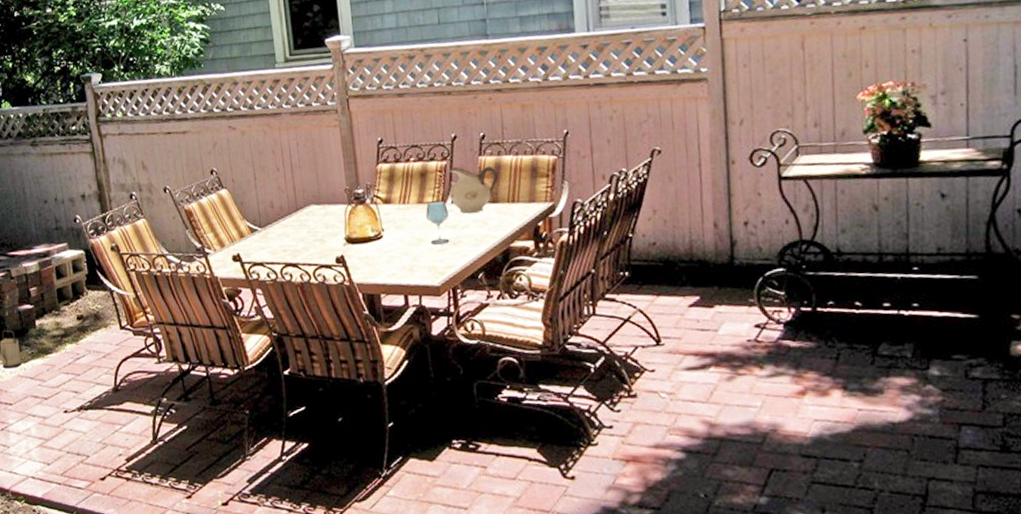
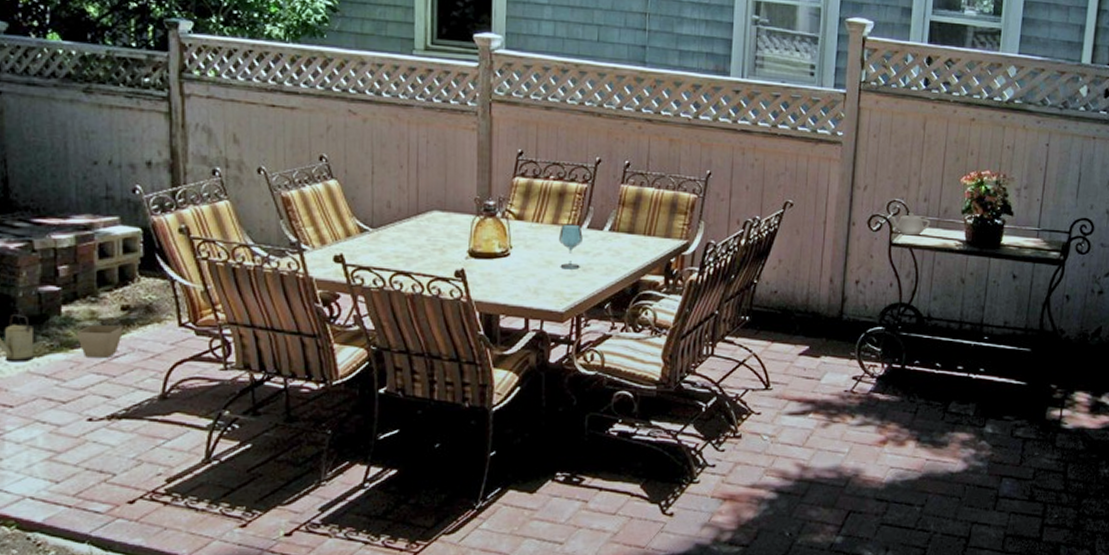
flower pot: none [49,332,81,360] -> present [77,325,123,357]
pitcher: present [448,165,499,214] -> none [586,191,638,241]
teapot: none [774,141,826,167] -> present [889,213,930,236]

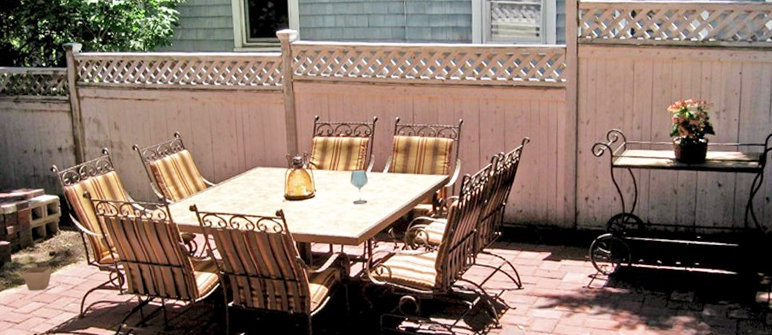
teapot: present [889,213,930,236] -> none [609,139,644,158]

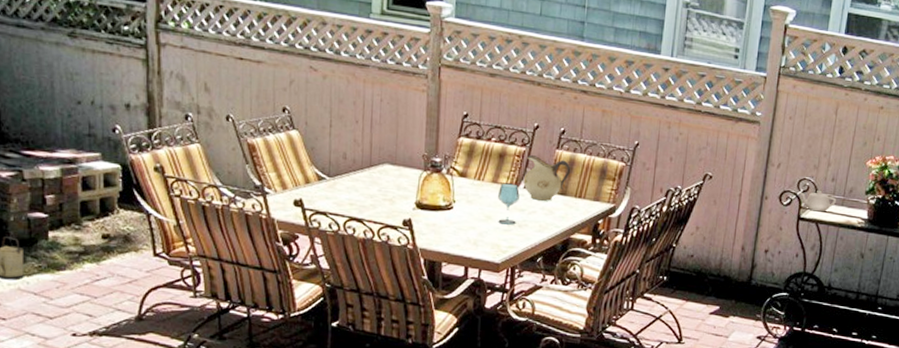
flower pot: present [23,266,52,290] -> none [63,250,104,280]
pitcher: none [369,142,408,180] -> present [523,154,571,201]
teapot: none [609,139,644,158] -> present [799,191,836,212]

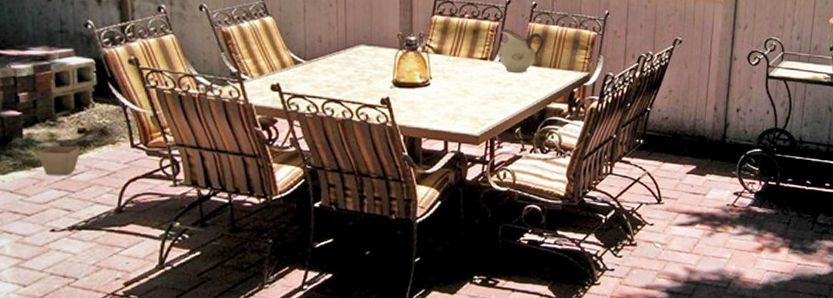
flower pot: none [63,250,104,280] -> present [38,146,80,175]
wine glass: present [497,183,520,225] -> none [473,57,495,98]
teapot: present [799,191,836,212] -> none [766,49,802,70]

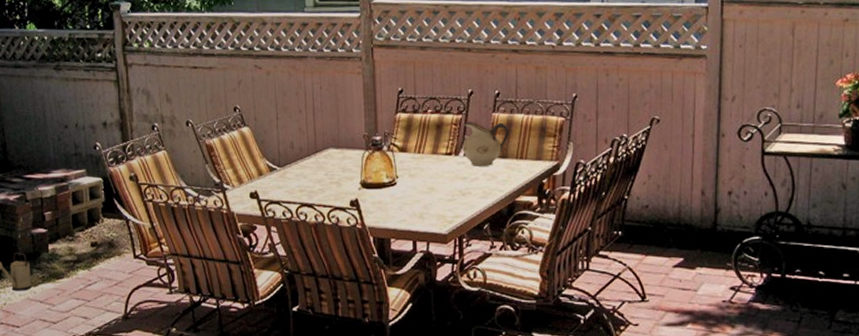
flower pot: present [38,146,80,175] -> none [61,259,93,286]

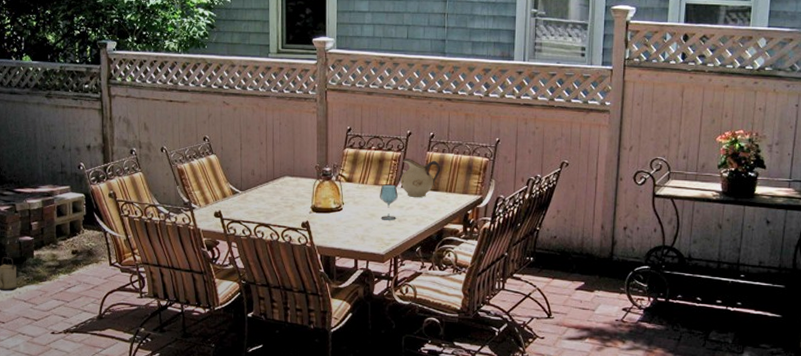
wine glass: none [438,152,460,194] -> present [379,184,398,220]

